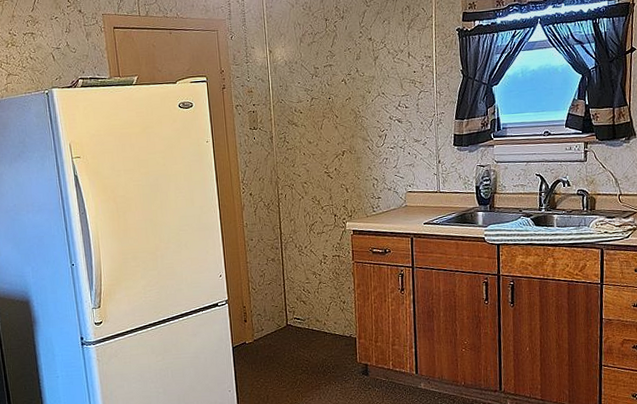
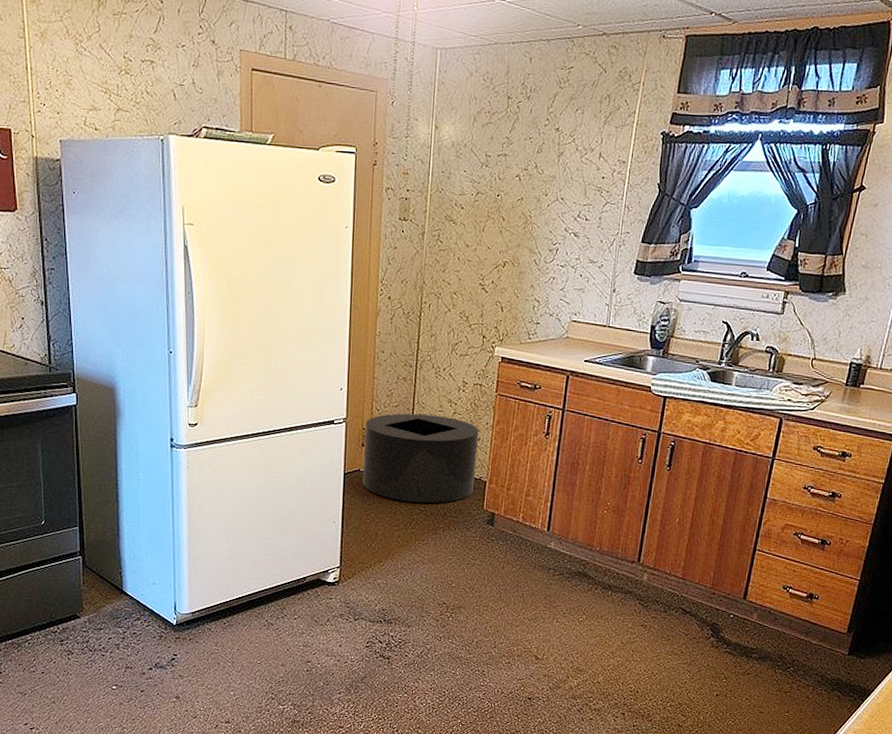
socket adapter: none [245,286,346,365] -> present [362,413,479,504]

